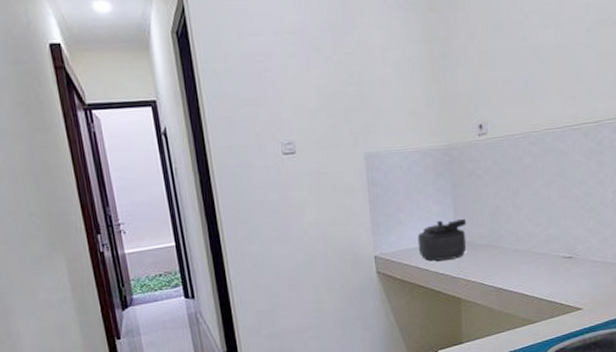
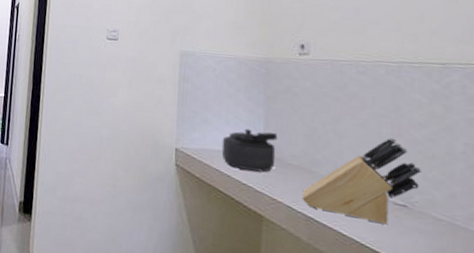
knife block: none [491,200,582,279] -> present [302,137,421,225]

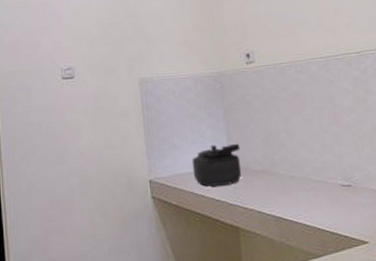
knife block: present [302,137,421,225] -> none [268,126,358,208]

